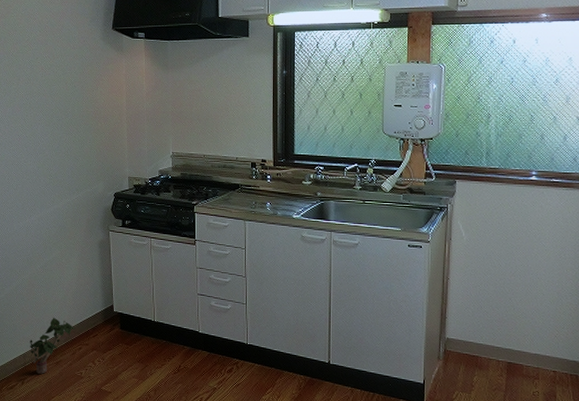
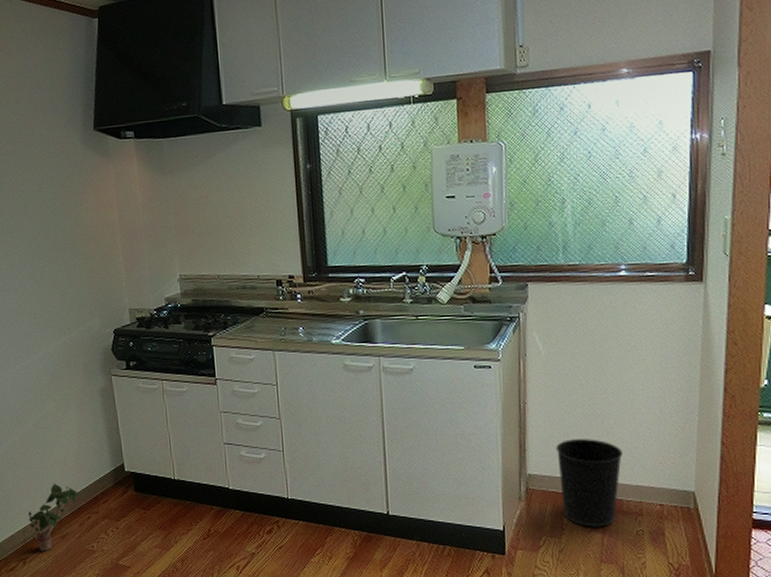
wastebasket: none [470,311,526,387] -> present [555,439,624,527]

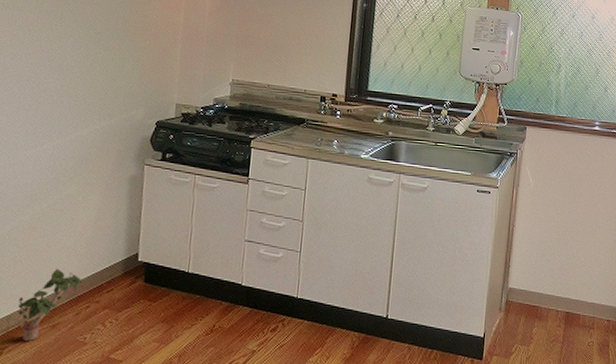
wastebasket: present [555,439,624,527] -> none [533,260,585,338]

